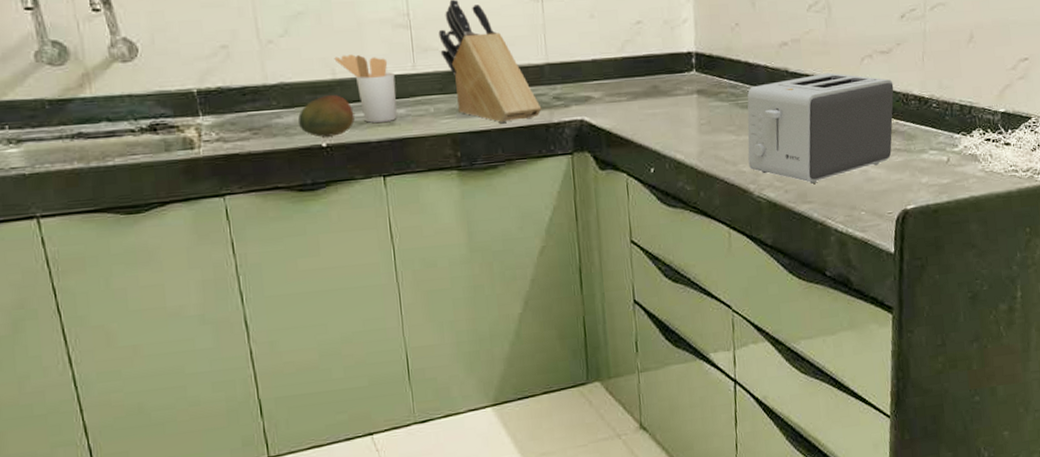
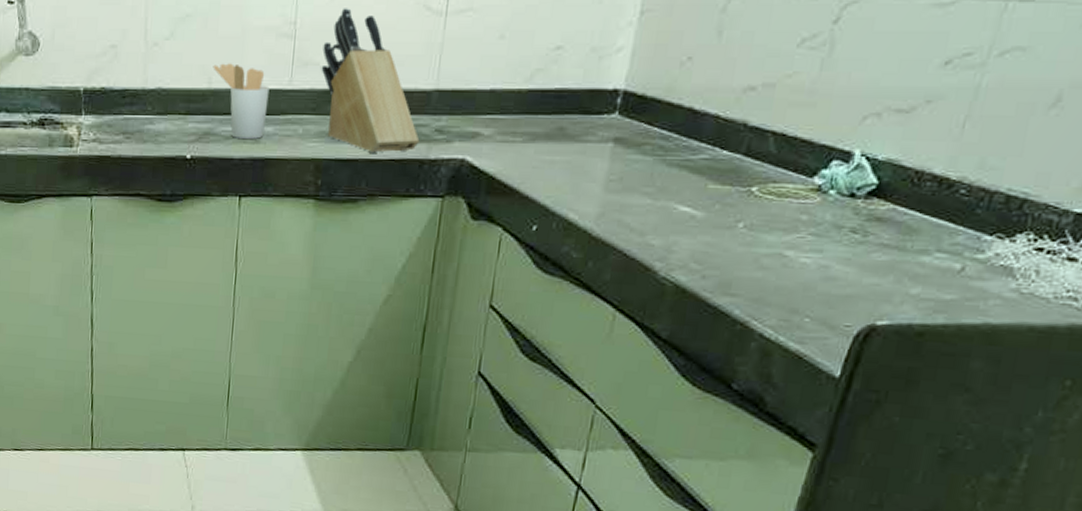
fruit: present [297,95,355,137] -> none [167,105,222,149]
toaster: present [747,72,894,184] -> none [660,131,905,273]

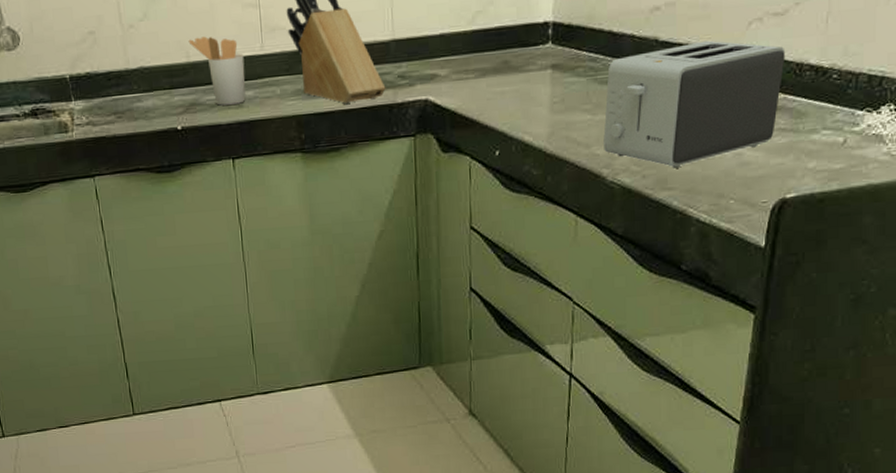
toaster: none [660,131,905,273] -> present [603,40,786,168]

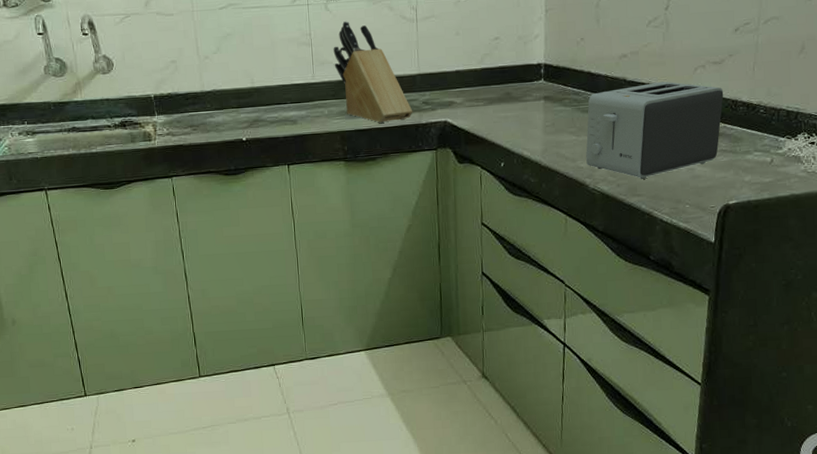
utensil holder: present [188,36,246,106] -> none [253,67,300,122]

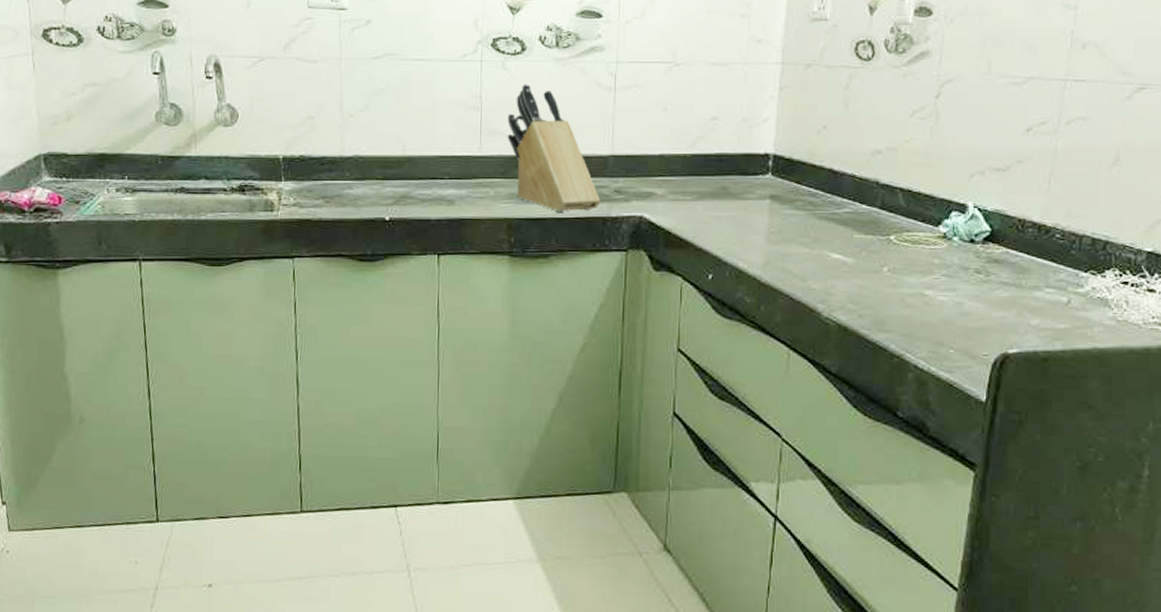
toaster: present [586,81,724,179] -> none [820,188,1008,311]

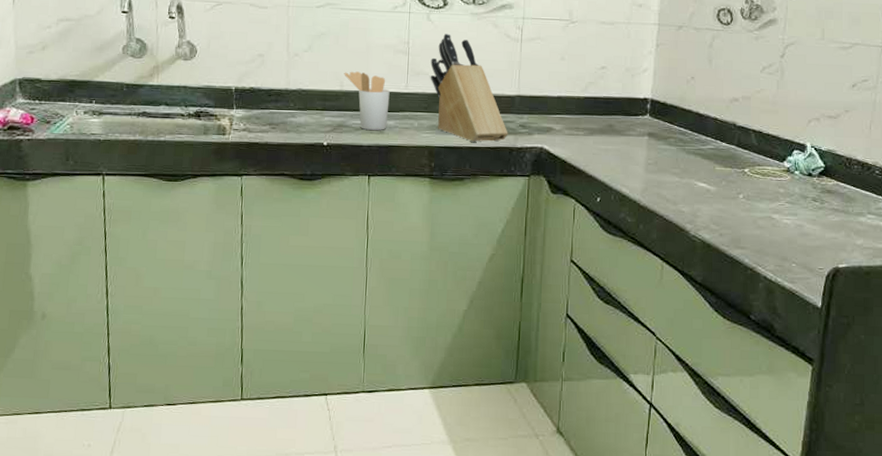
utensil holder: none [406,133,461,201] -> present [344,71,390,130]

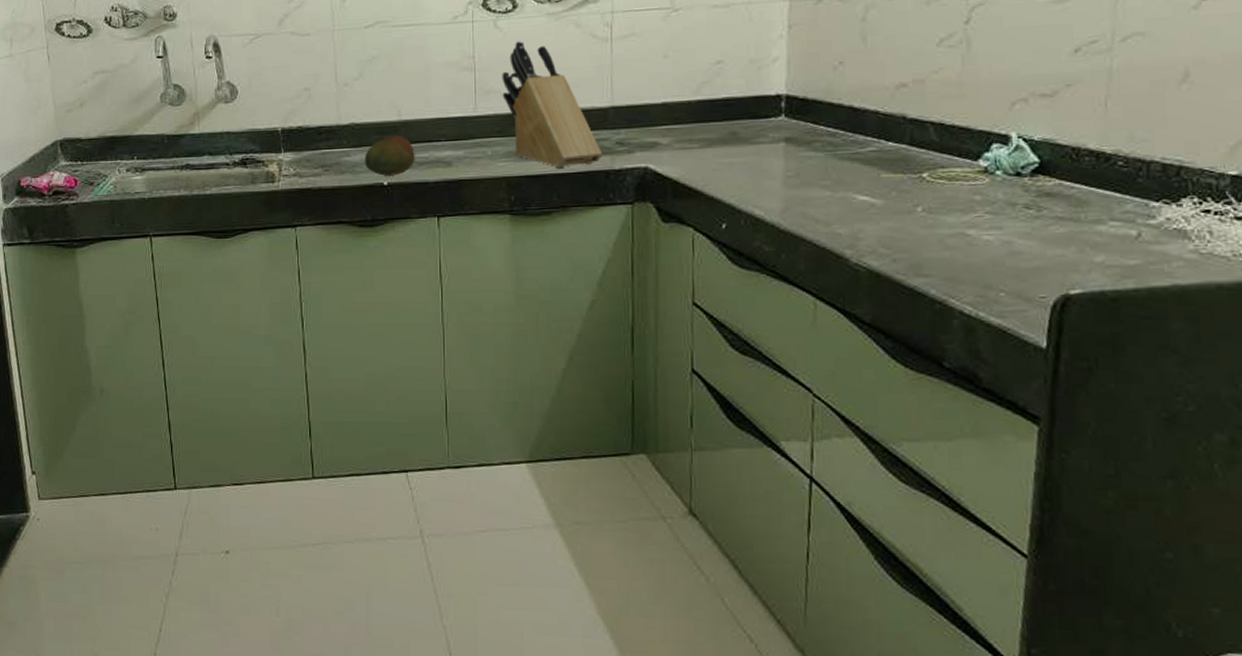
fruit: none [307,103,353,138] -> present [364,135,415,176]
utensil holder: present [344,71,390,130] -> none [401,96,456,164]

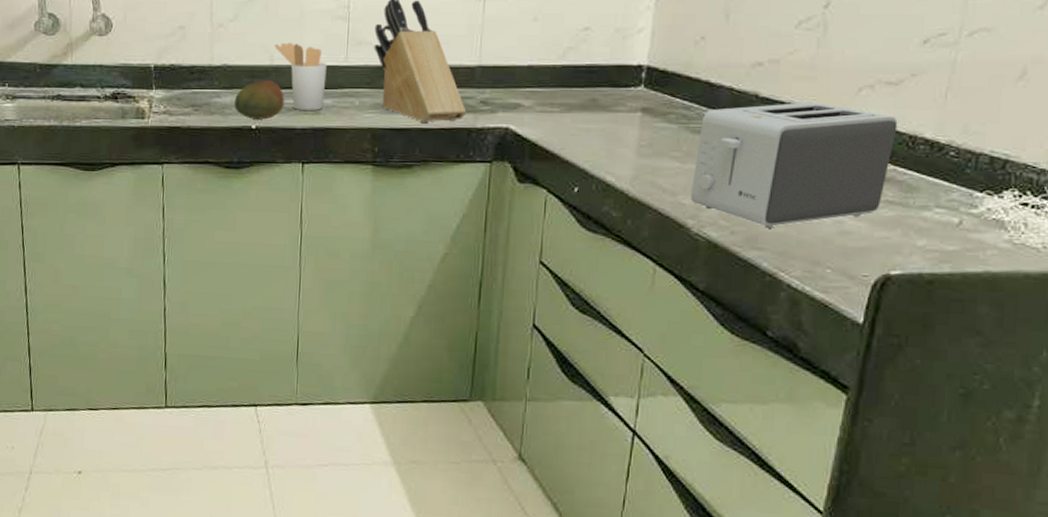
utensil holder: none [401,96,456,164] -> present [274,42,327,110]
toaster: none [845,119,1058,253] -> present [691,101,898,228]

